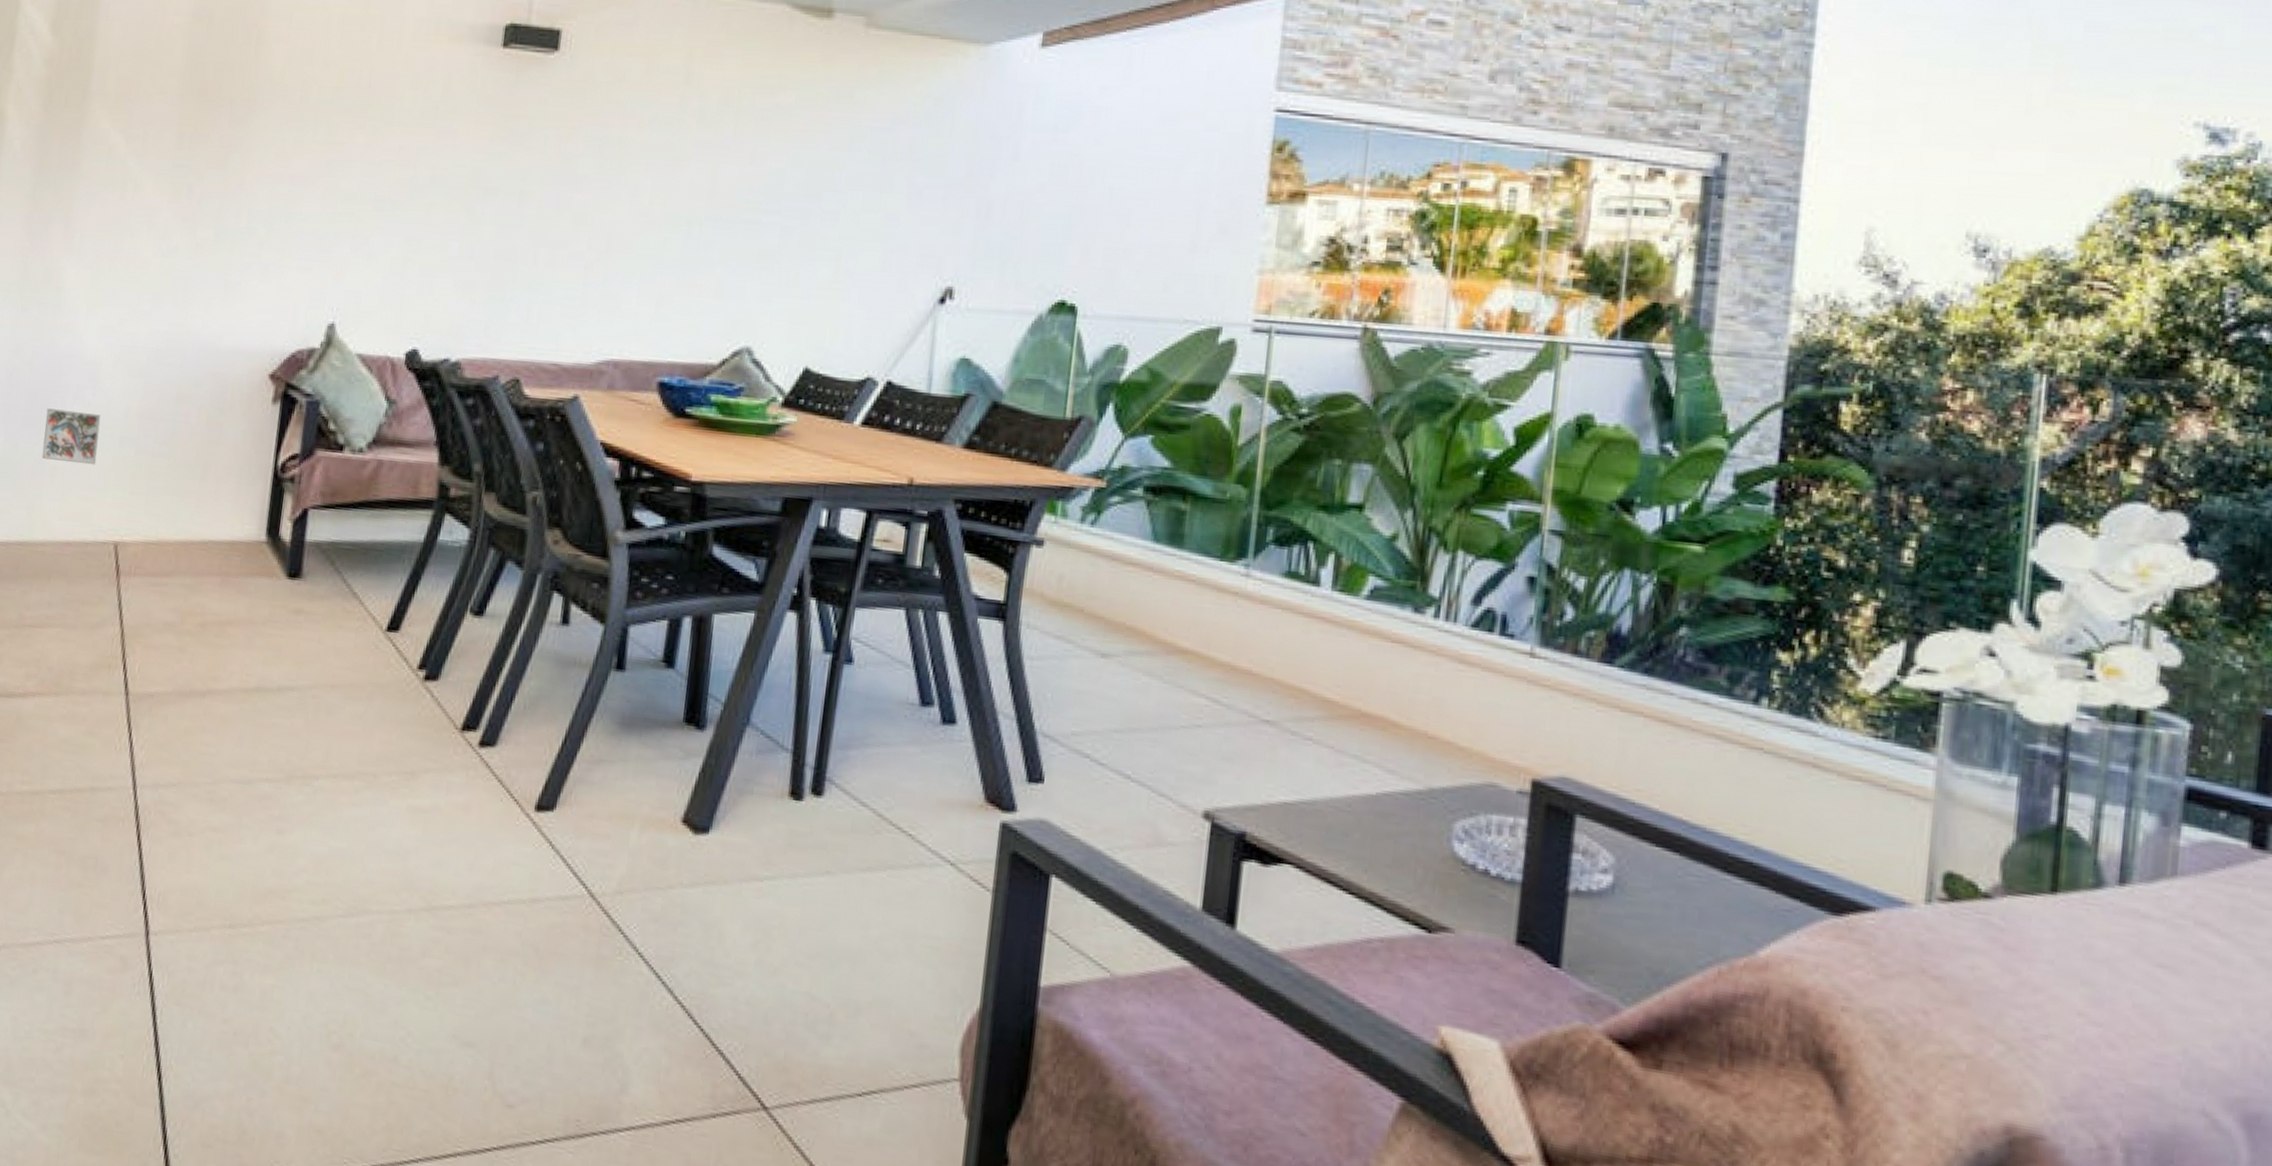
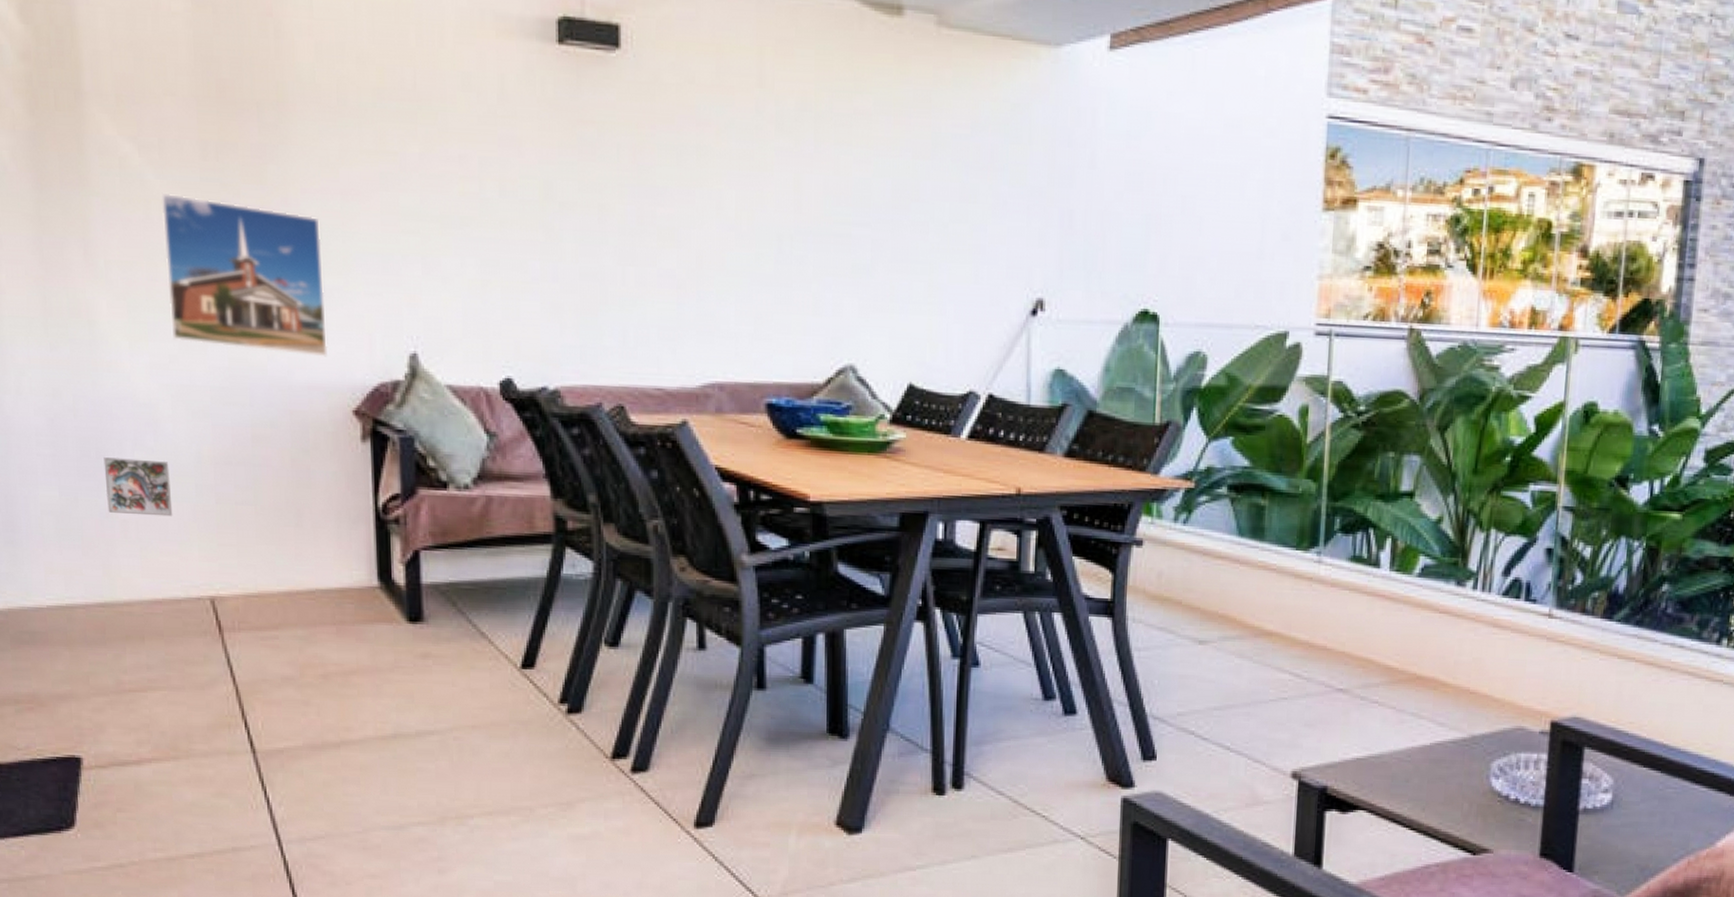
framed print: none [125,177,268,325] -> present [161,193,328,357]

